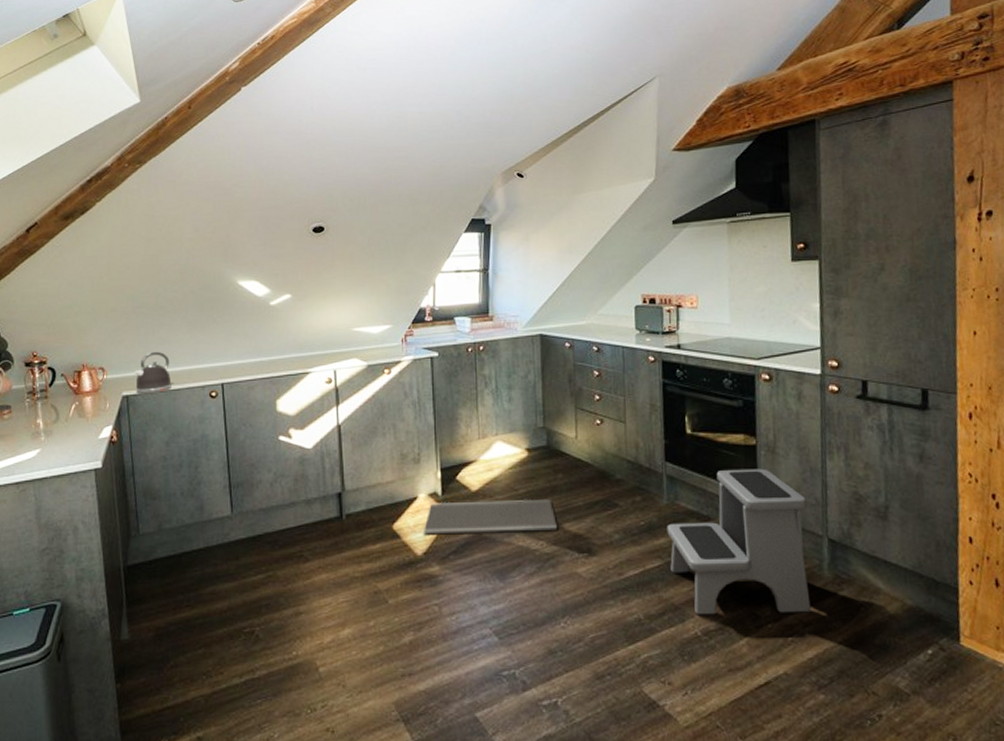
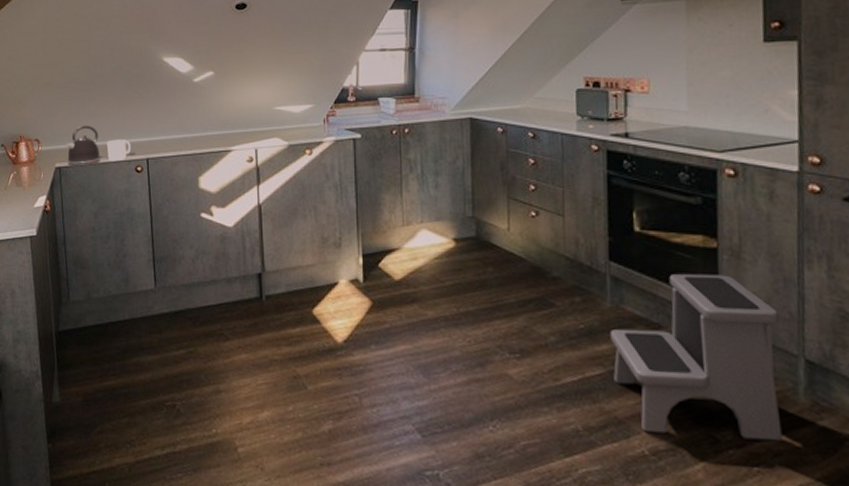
mug: none [178,365,205,388] -> present [106,139,131,162]
door mat: present [423,499,558,535] -> none [343,289,488,328]

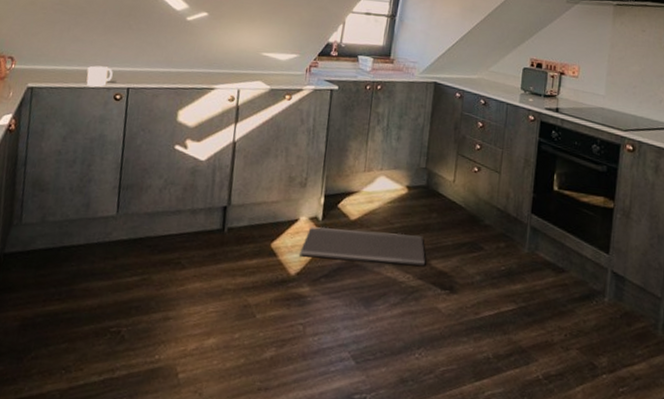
kettle: present [66,125,101,167] -> none [41,48,80,89]
door mat: none [343,289,488,328] -> present [298,226,426,266]
step stool: present [610,273,783,442] -> none [523,227,651,368]

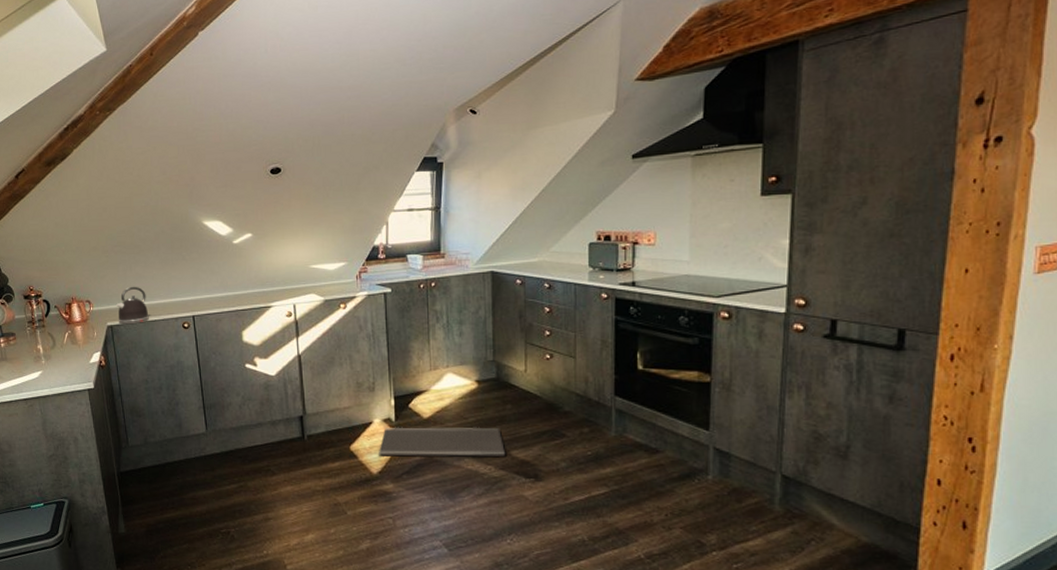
kettle: none [41,48,80,89] -> present [116,286,150,325]
mug: present [86,65,113,88] -> none [154,298,177,319]

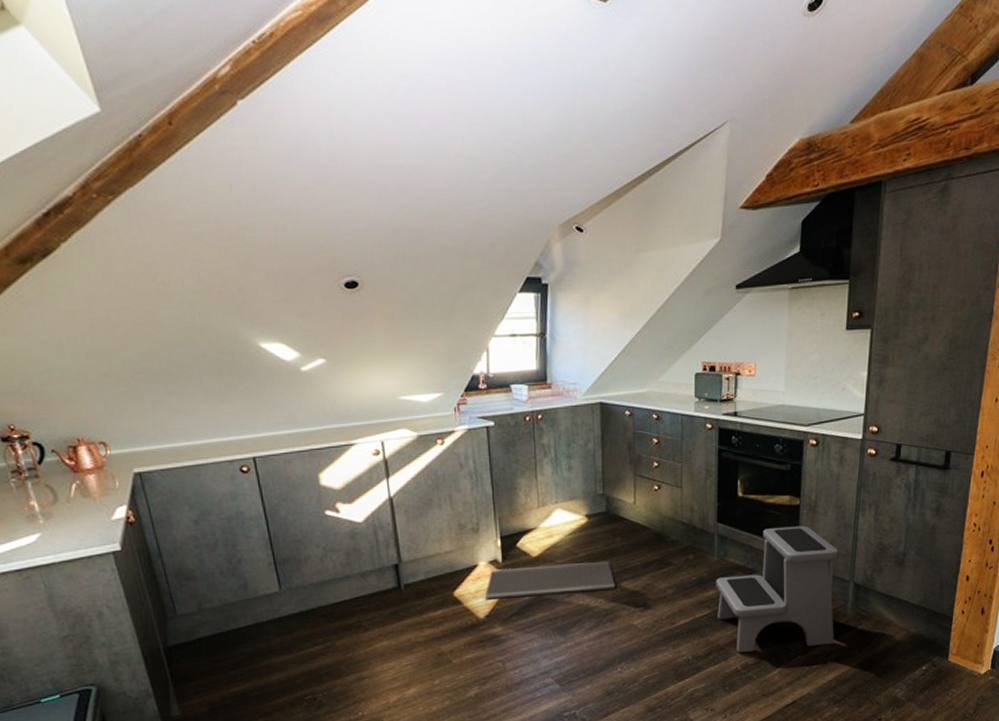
kettle: present [116,286,150,325] -> none [145,423,195,471]
step stool: none [614,405,761,544] -> present [716,525,839,653]

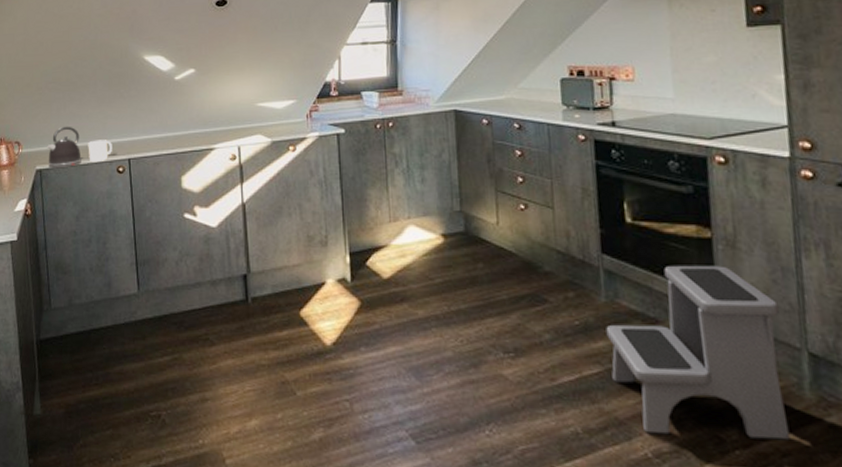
kettle: none [145,423,195,471] -> present [47,126,83,169]
mug: none [199,437,232,463] -> present [88,140,112,163]
door mat: present [484,561,616,600] -> none [331,288,480,327]

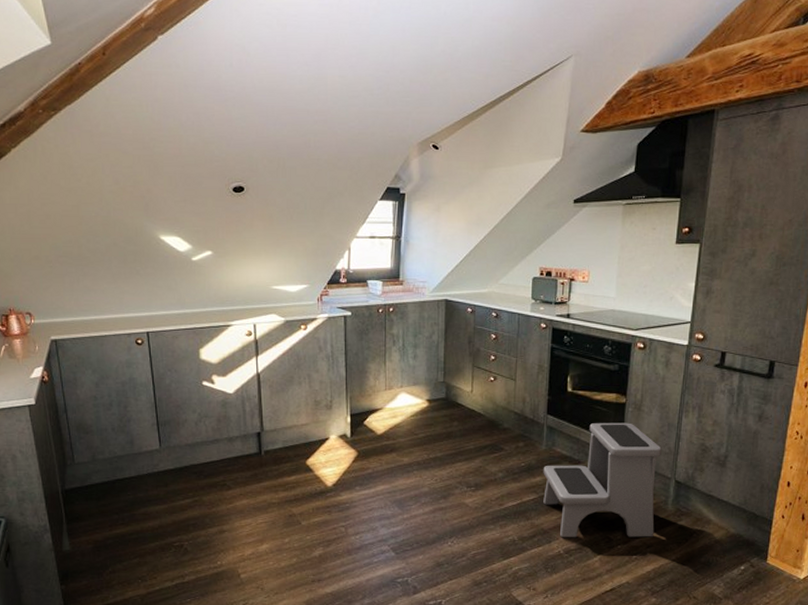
kettle: present [47,126,83,169] -> none [61,299,100,339]
mug: present [88,140,112,163] -> none [104,313,130,335]

